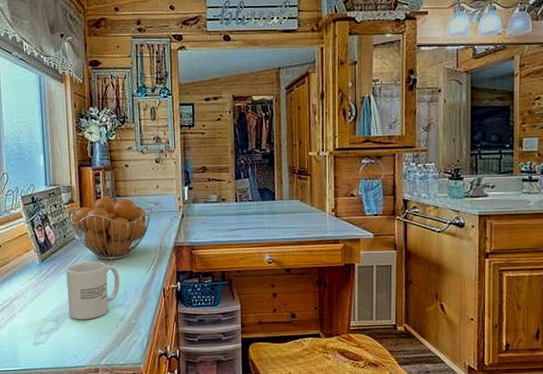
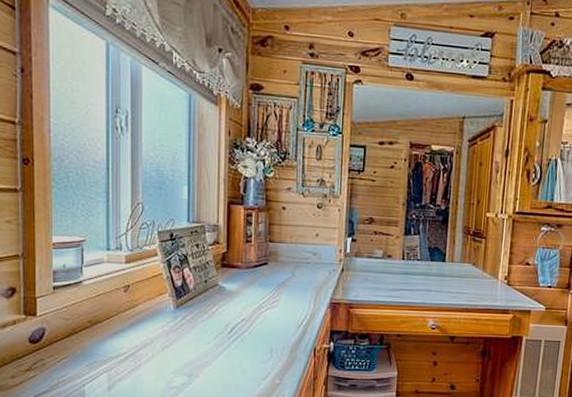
mug: present [66,261,120,320] -> none [204,312,266,377]
fruit basket: present [70,196,152,260] -> none [214,240,308,313]

